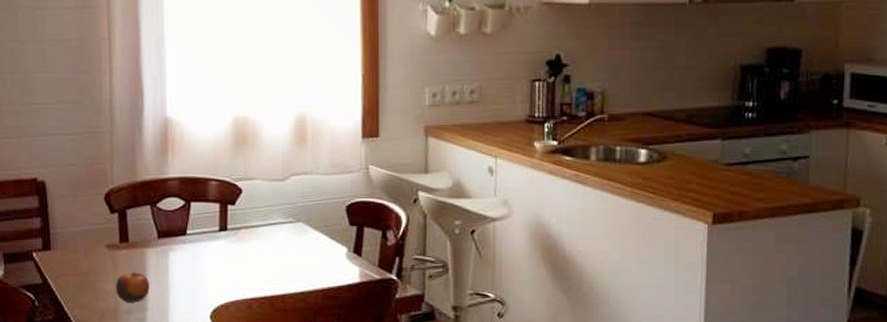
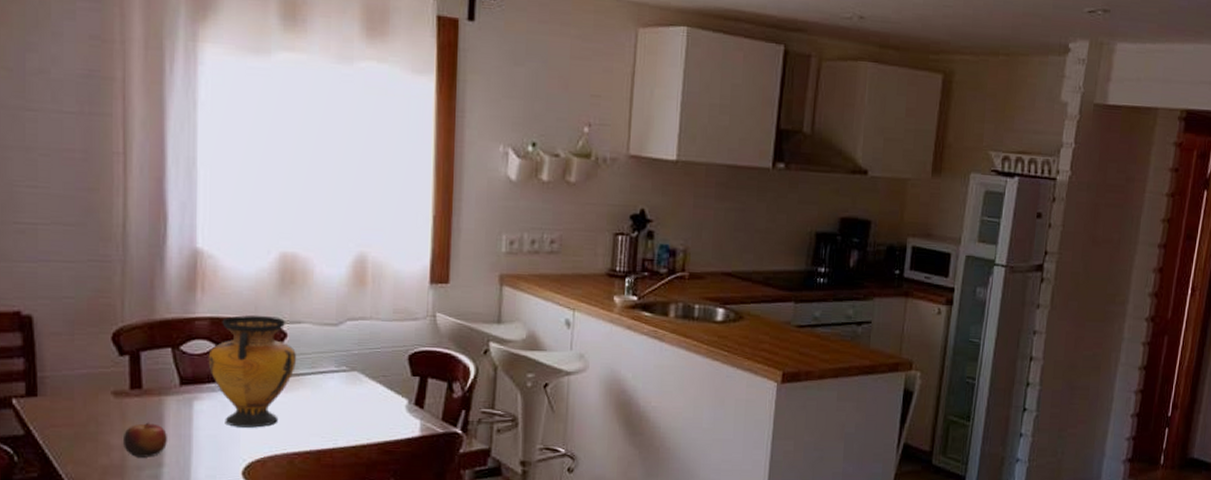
vase: none [179,173,251,276] -> present [208,315,297,428]

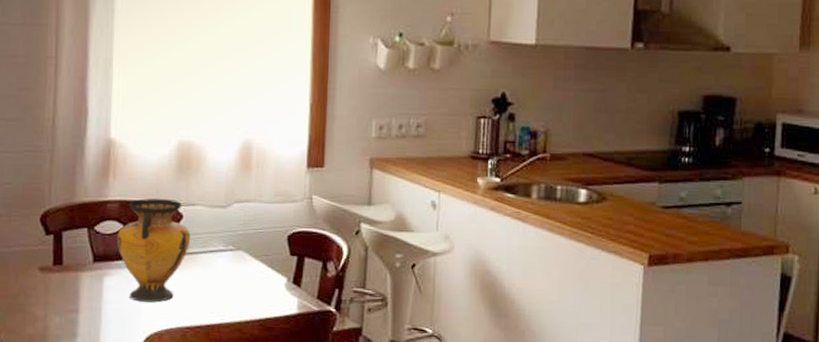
apple: present [122,422,167,457] -> none [45,295,81,328]

